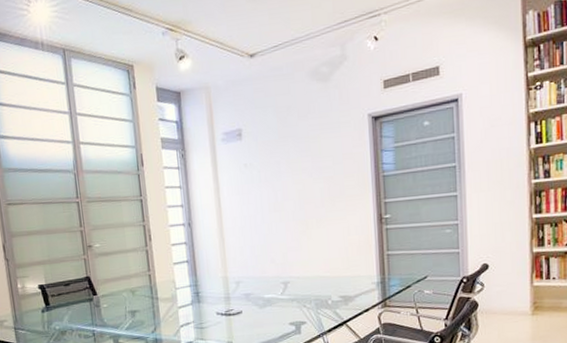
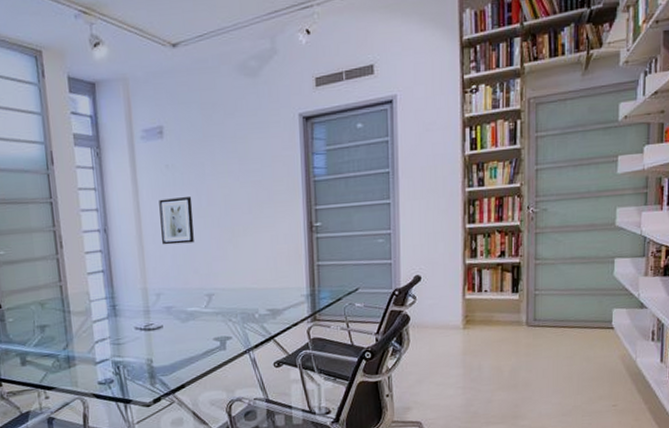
wall art: none [238,193,271,237] -> present [159,197,194,245]

